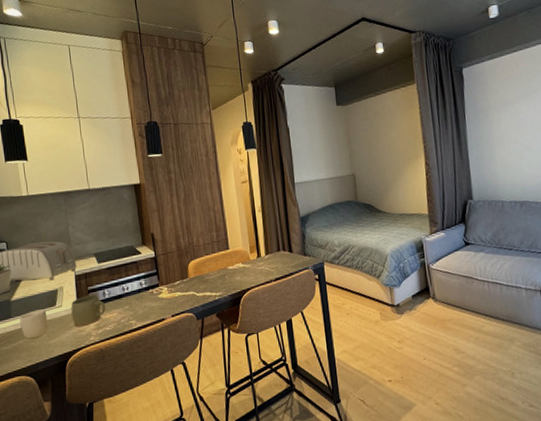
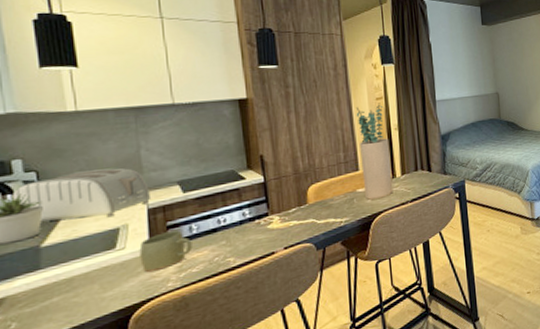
cup: present [20,309,48,339] -> none [55,254,102,295]
vase: none [224,186,259,278] -> present [355,103,393,201]

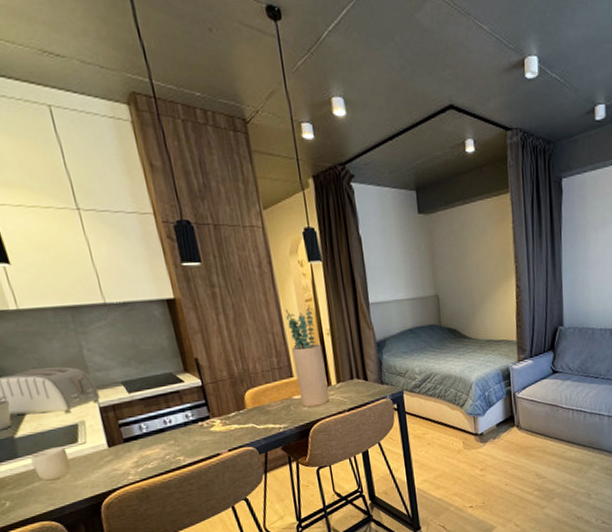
cup: none [55,254,102,295] -> present [30,446,71,481]
mug: present [139,230,193,272] -> none [98,429,145,465]

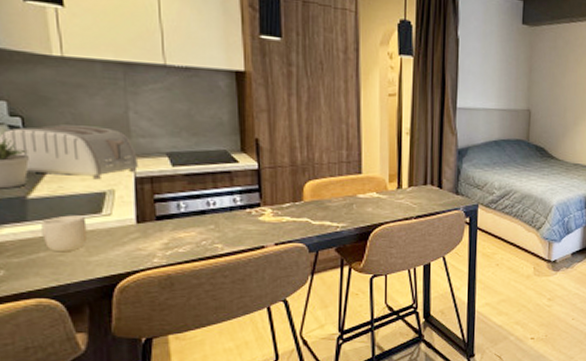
vase: present [284,305,330,408] -> none [364,100,399,210]

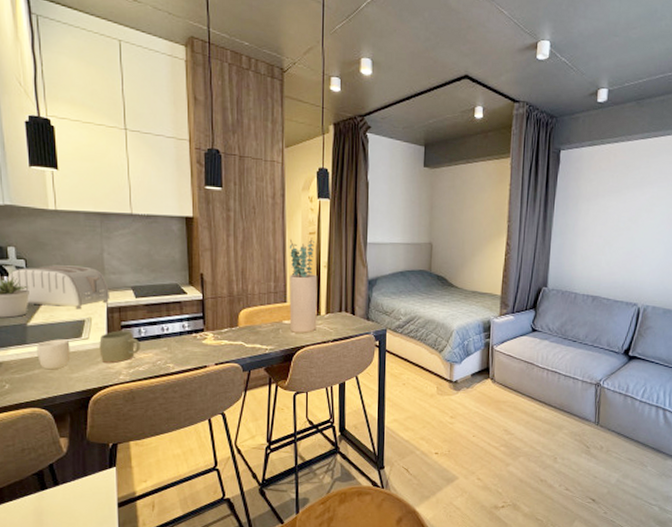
mug: none [125,205,180,243] -> present [99,331,140,363]
vase: none [364,100,399,210] -> present [289,237,318,334]

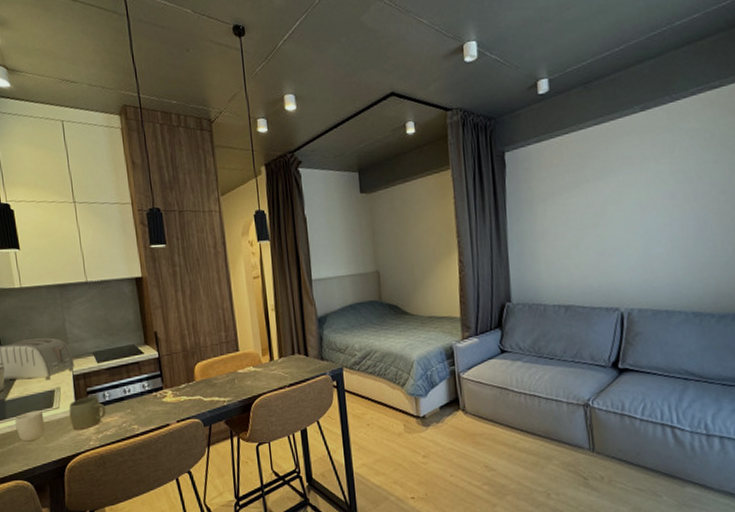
vase: present [289,237,318,334] -> none [234,282,271,382]

